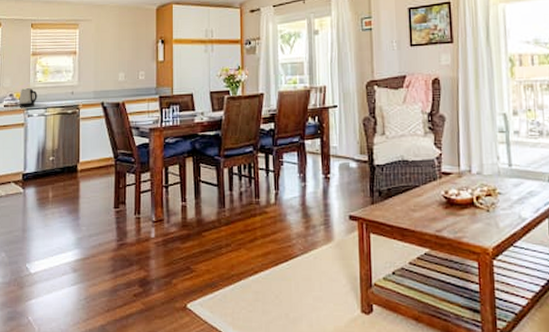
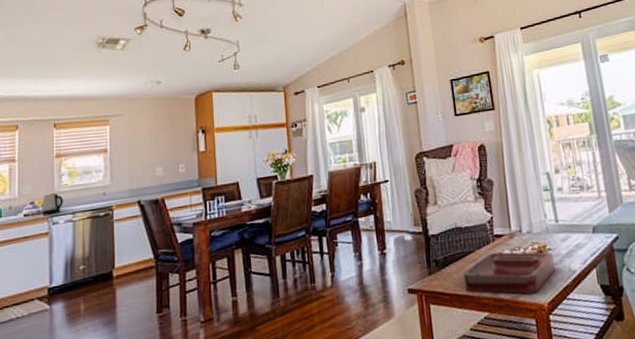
decorative tray: none [405,190,504,237] -> present [462,251,556,295]

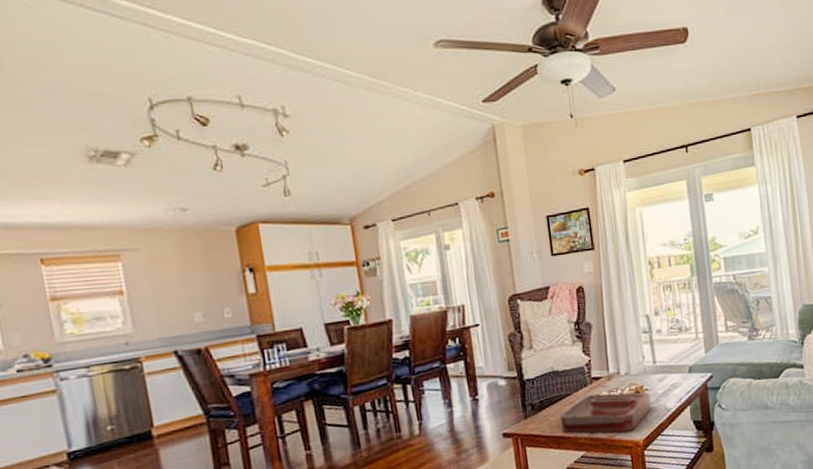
kettle: present [42,193,63,215] -> none [40,343,72,370]

